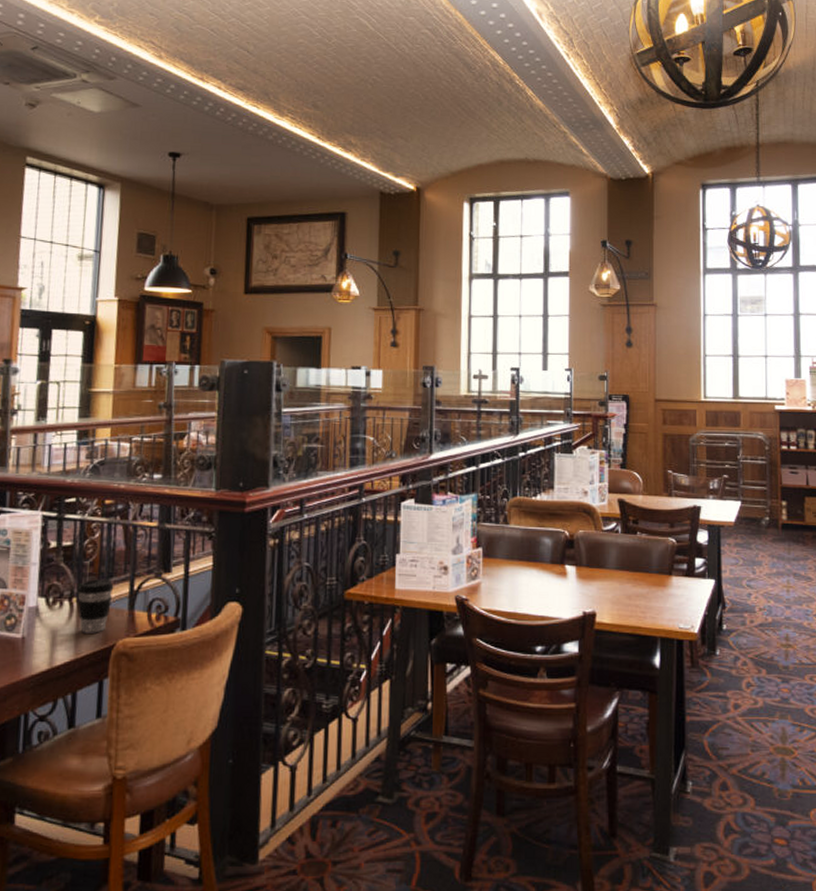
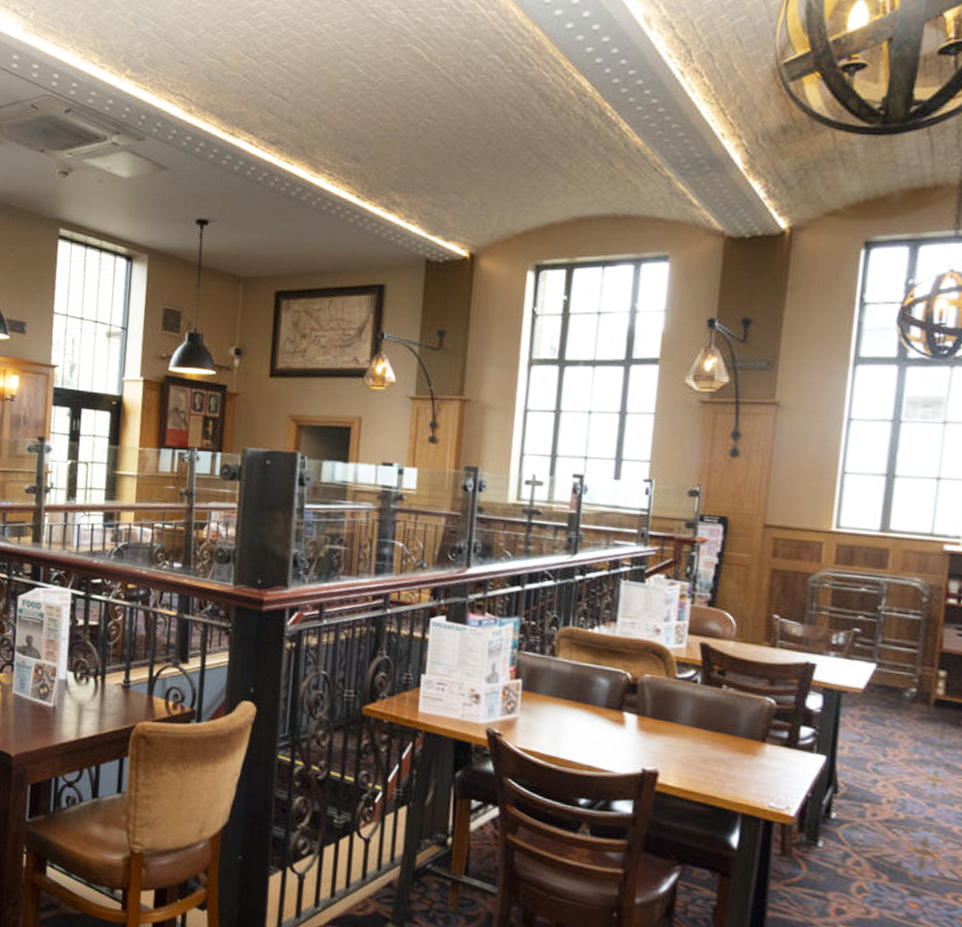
coffee cup: present [77,579,114,633] -> none [101,660,135,713]

